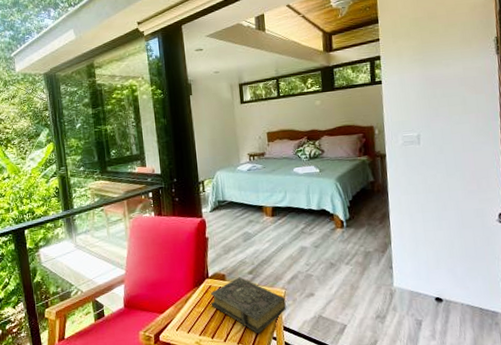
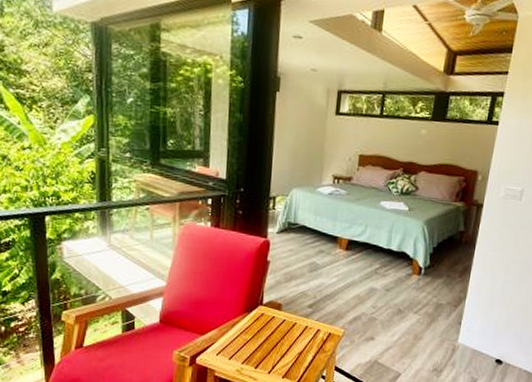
book: present [210,277,286,334] -> none [260,309,343,370]

